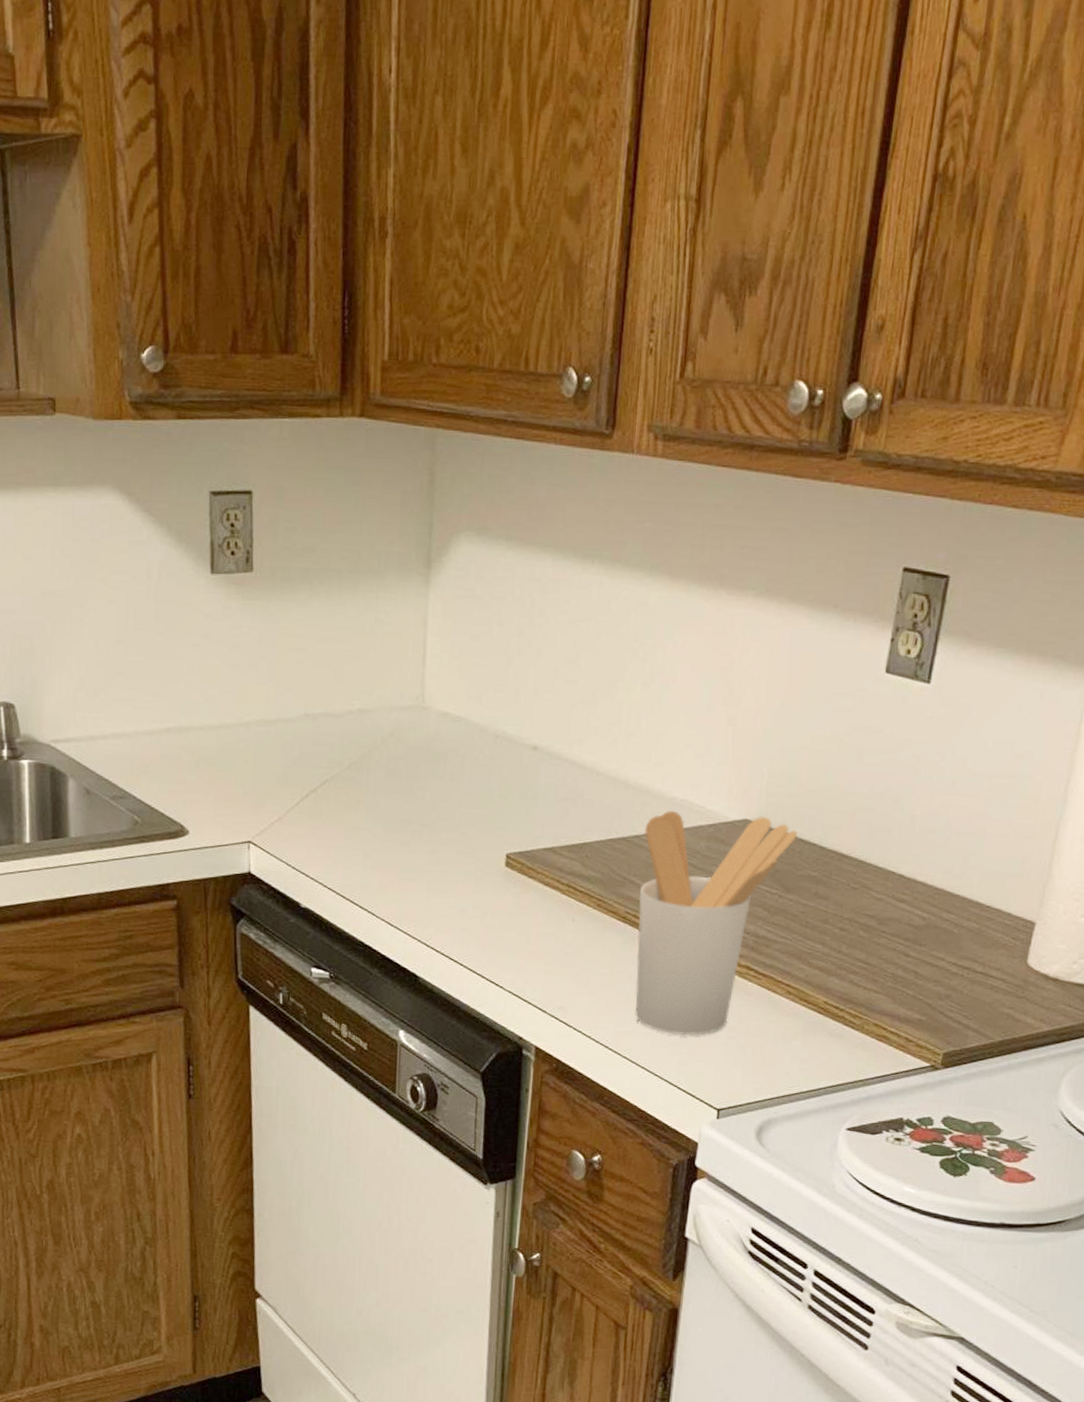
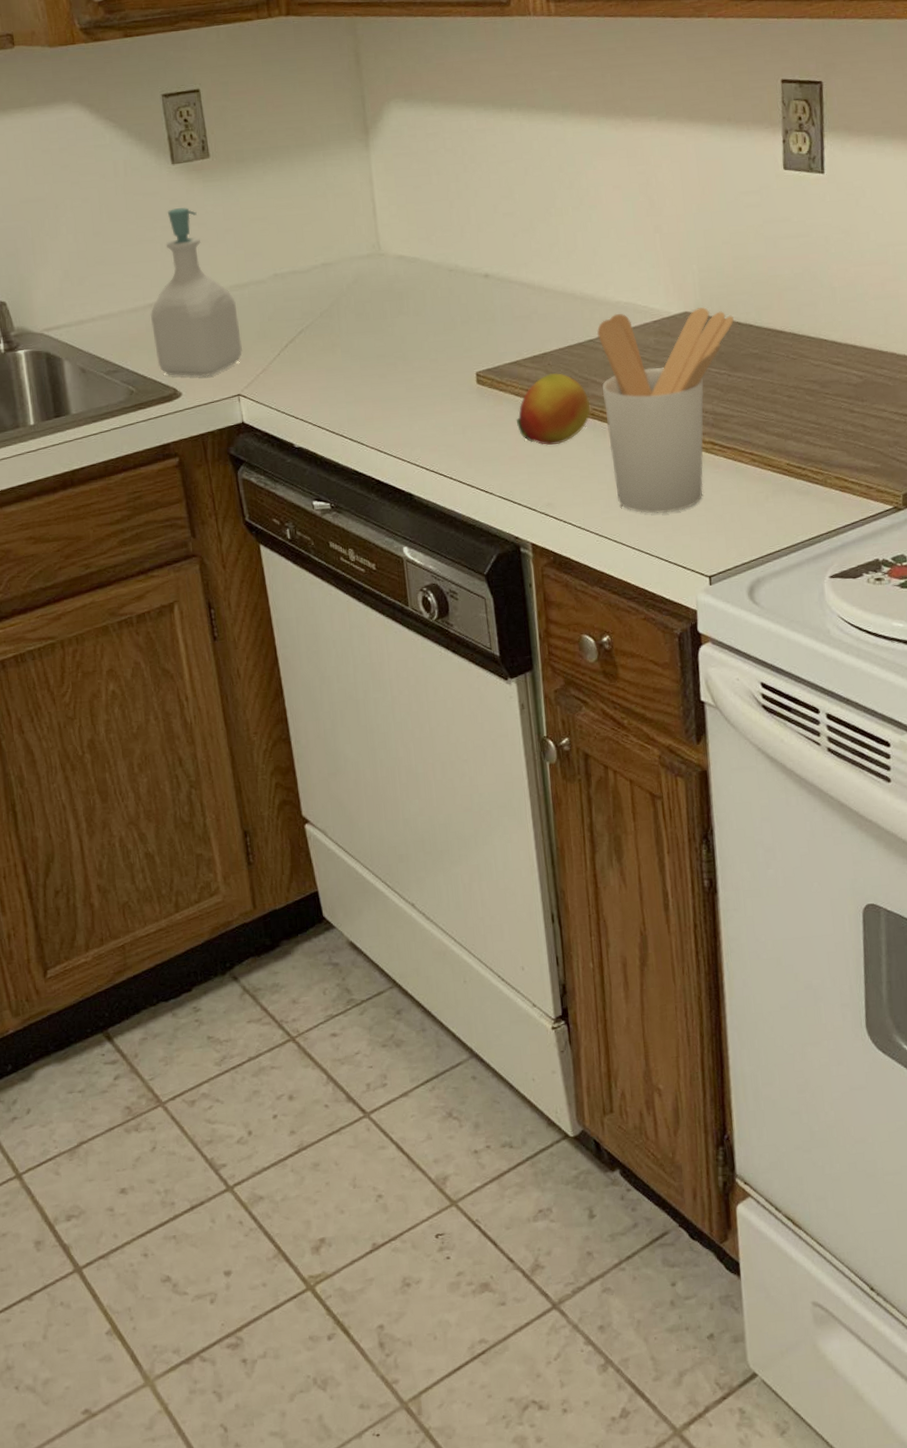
soap bottle: none [166,625,261,818] -> present [150,207,243,377]
fruit: none [540,866,624,946] -> present [516,373,590,445]

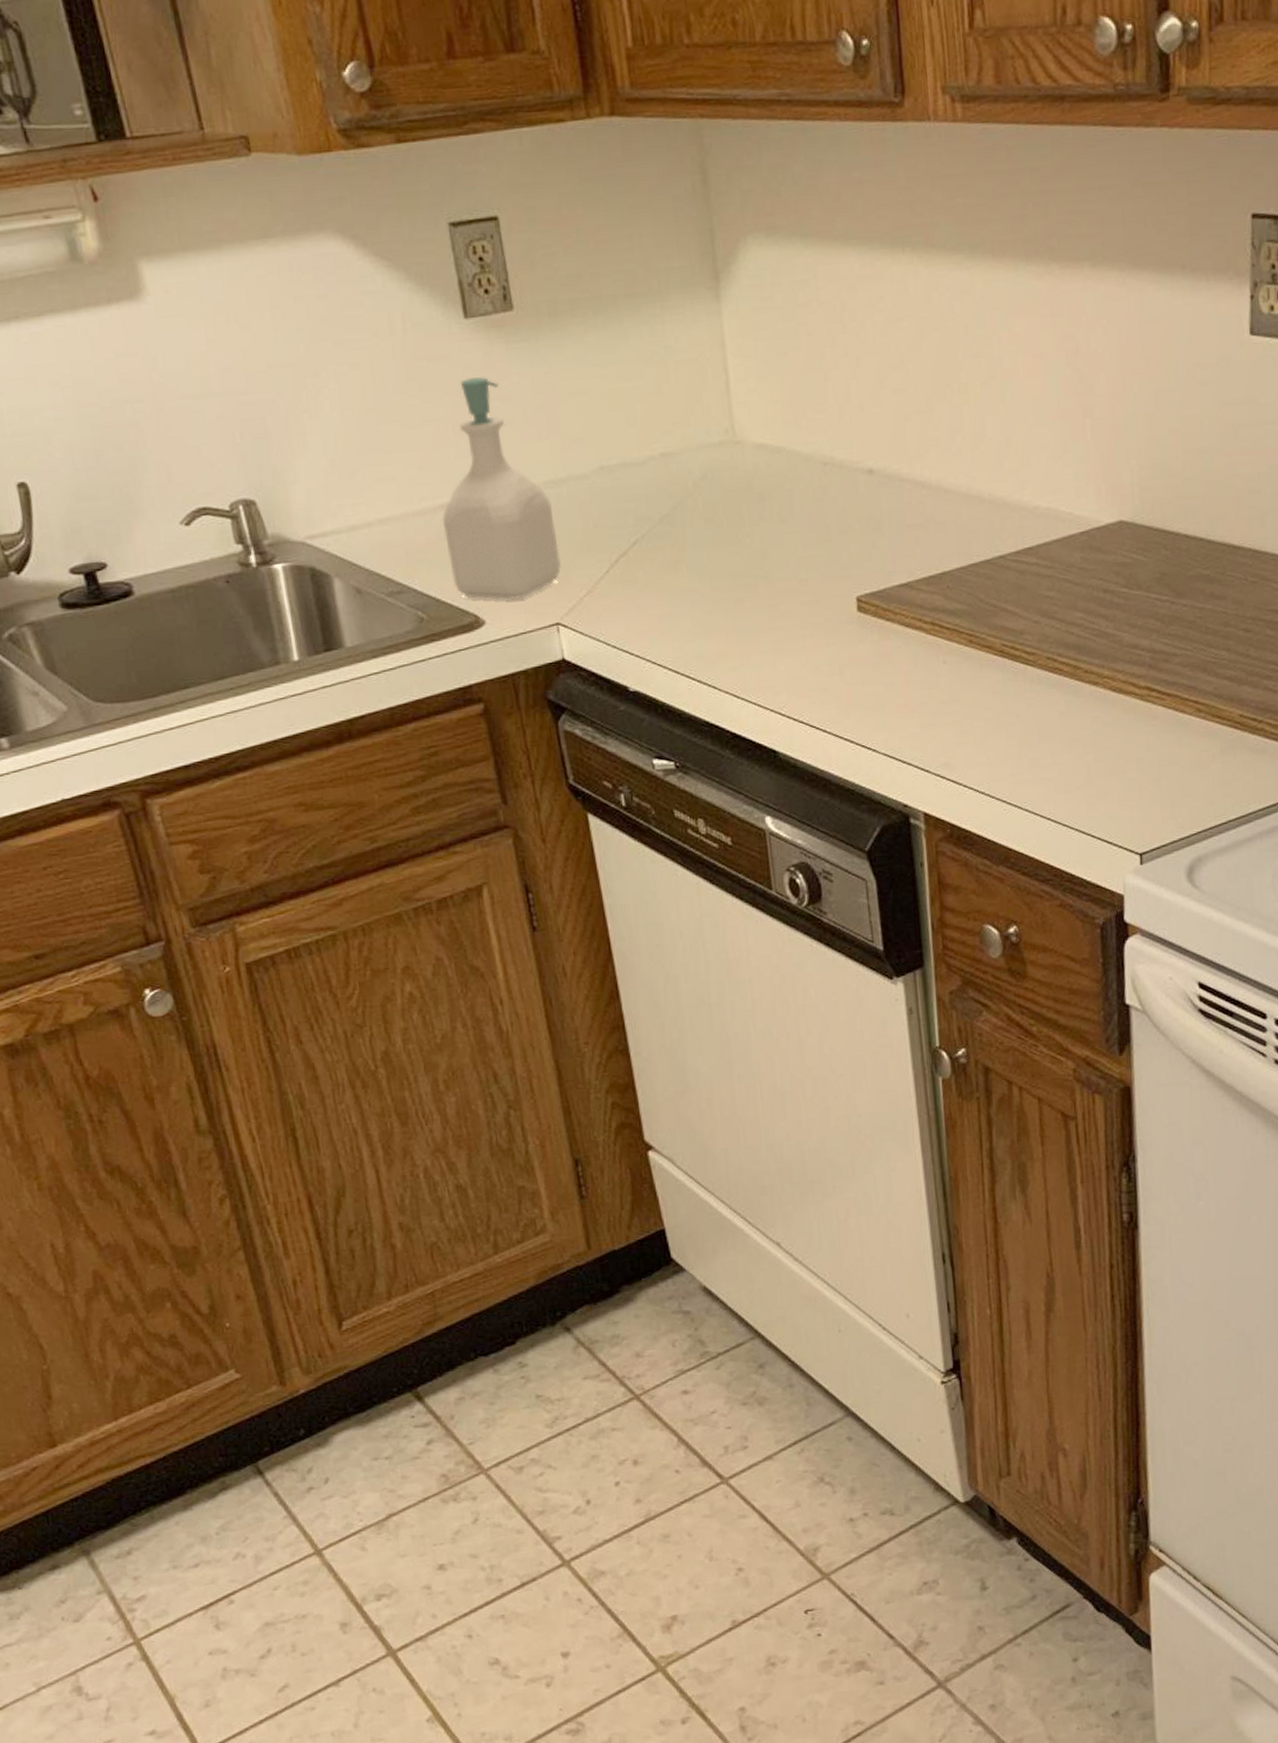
fruit: present [516,373,590,445] -> none [906,598,999,690]
utensil holder: present [596,307,734,514] -> none [1008,515,1180,777]

